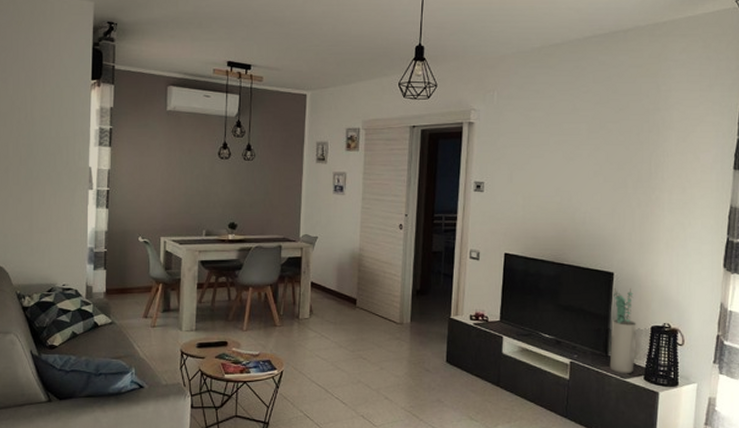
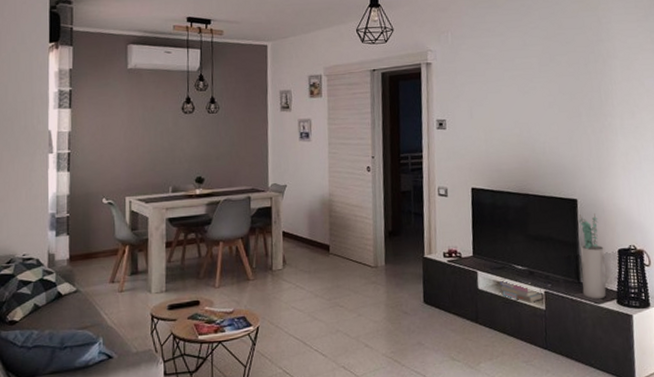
books: none [525,345,568,372] -> present [500,278,543,303]

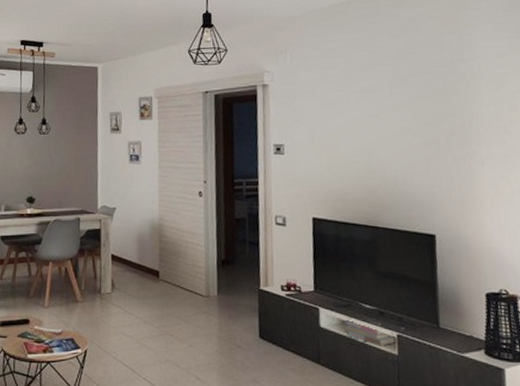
vase: present [579,213,607,300] -> none [437,251,472,348]

